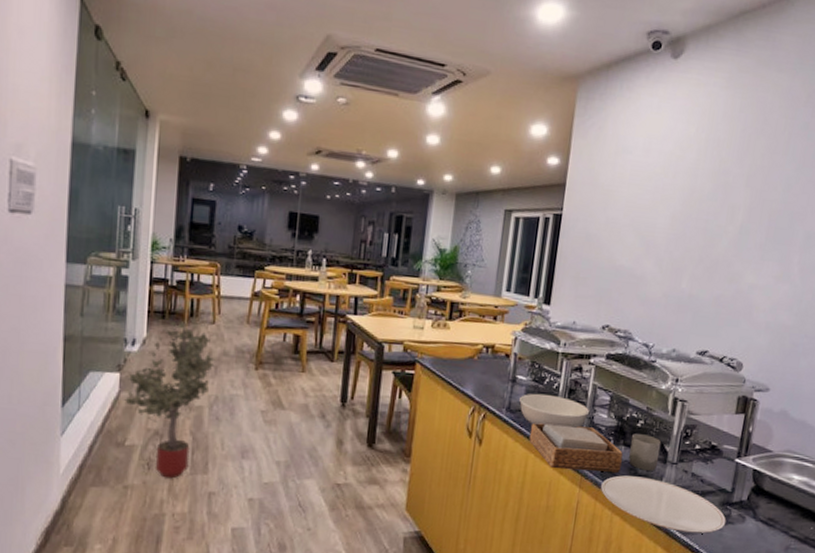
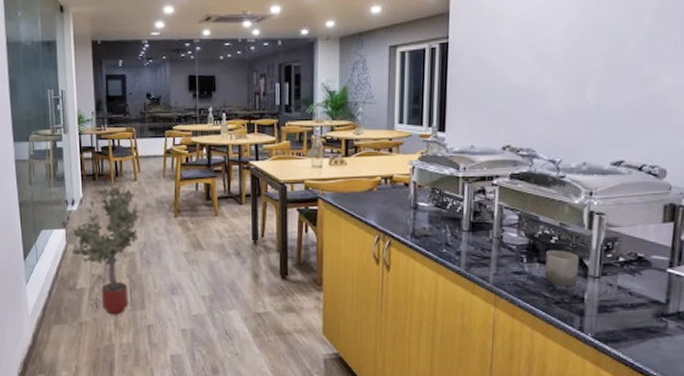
bowl: present [519,393,589,429] -> none [423,218,497,250]
napkin holder: present [529,423,623,474] -> none [437,246,538,291]
plate: present [601,475,727,534] -> none [518,292,663,347]

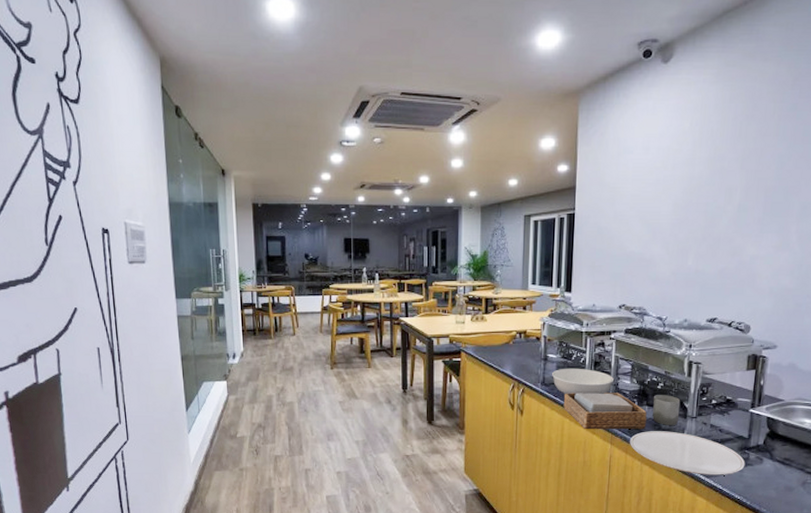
potted tree: present [70,181,141,315] -> none [231,336,299,461]
bowl: none [423,218,497,250] -> present [552,368,614,395]
napkin holder: none [437,246,538,291] -> present [563,393,647,430]
plate: none [518,292,663,347] -> present [630,431,746,475]

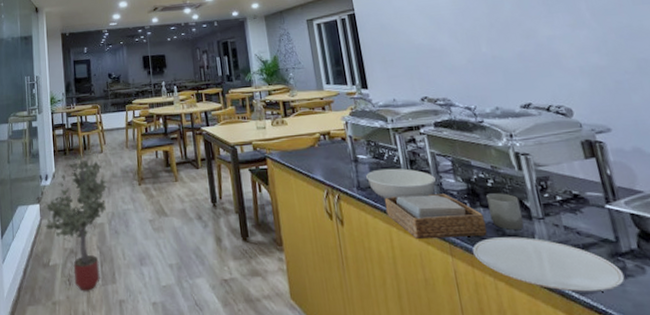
potted tree: none [231,336,299,461] -> present [44,155,108,291]

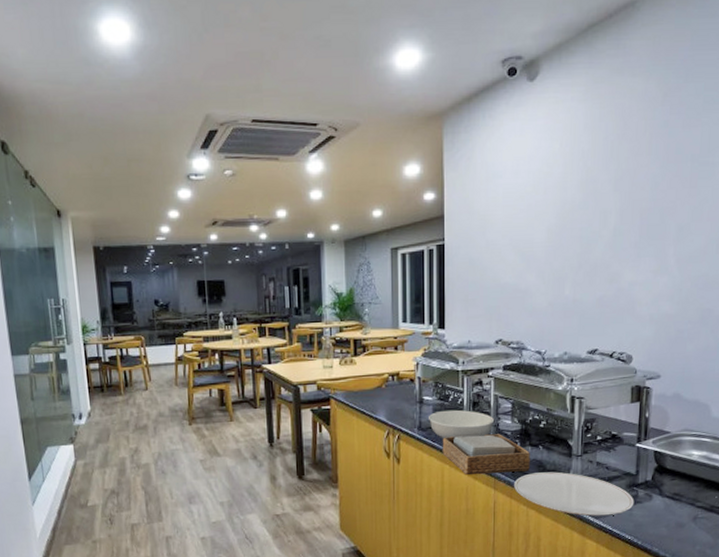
potted tree: present [44,155,108,291] -> none [80,392,154,530]
cup: present [485,193,524,230] -> none [535,433,565,466]

